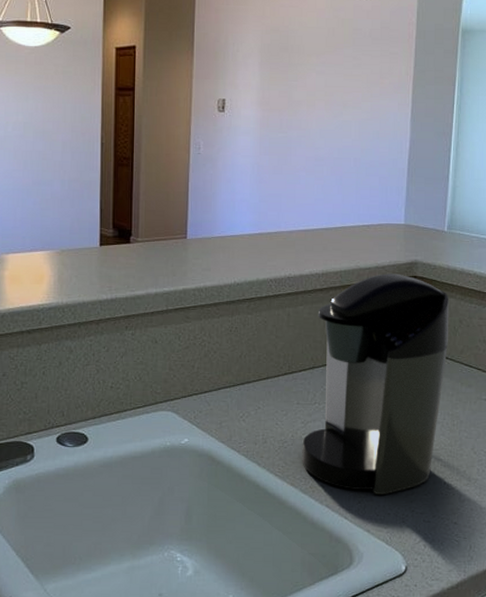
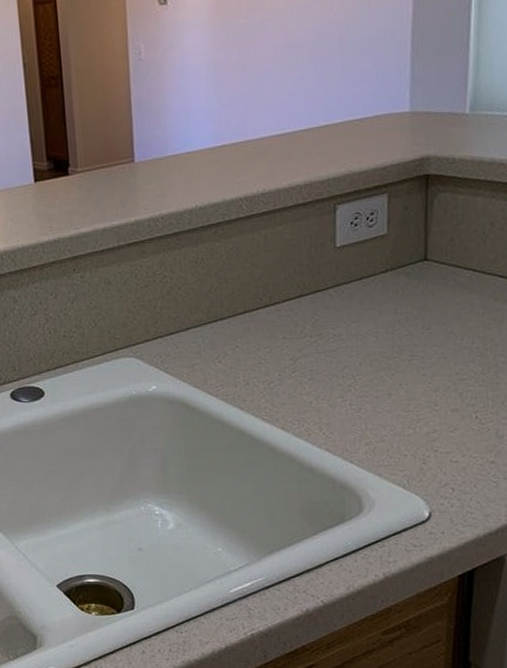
coffee maker: present [302,273,449,494] -> none [292,174,476,434]

